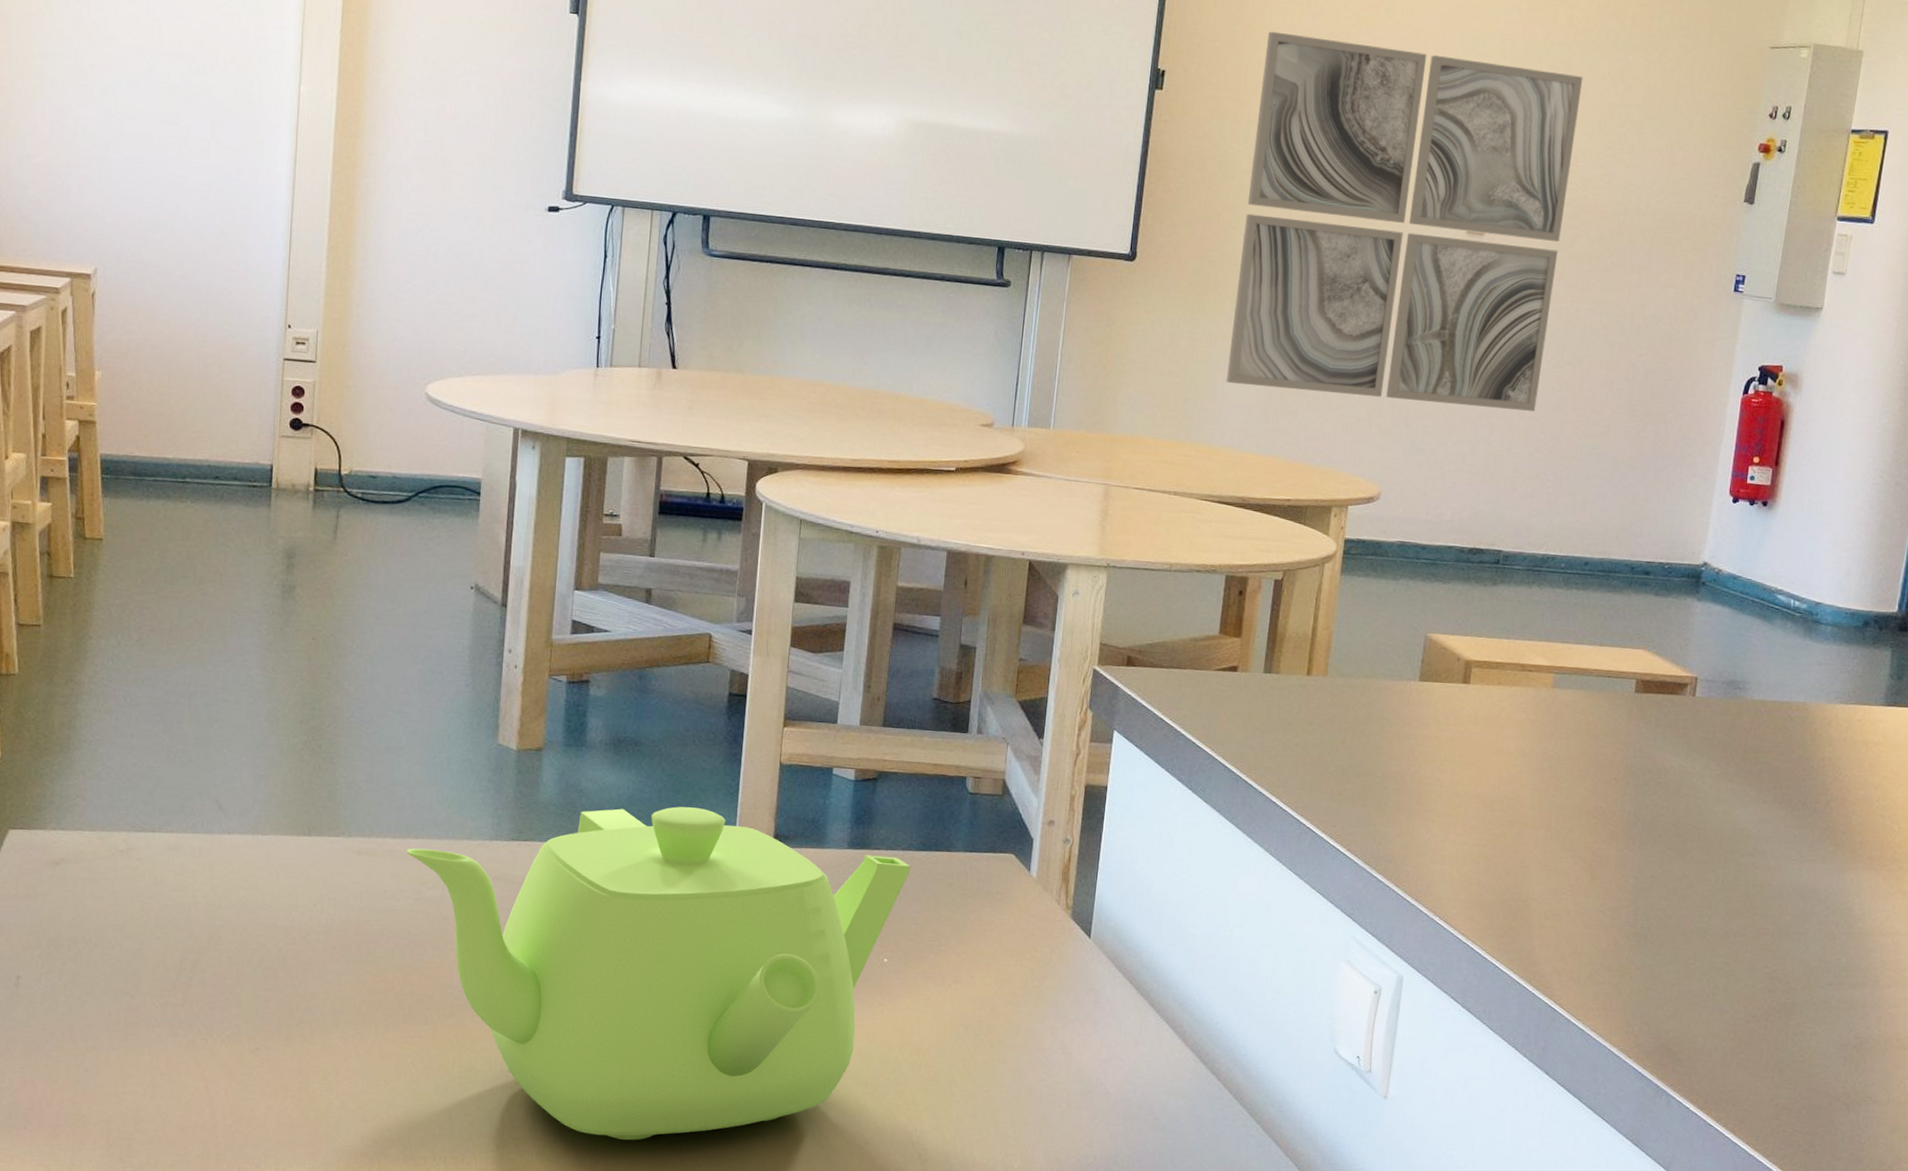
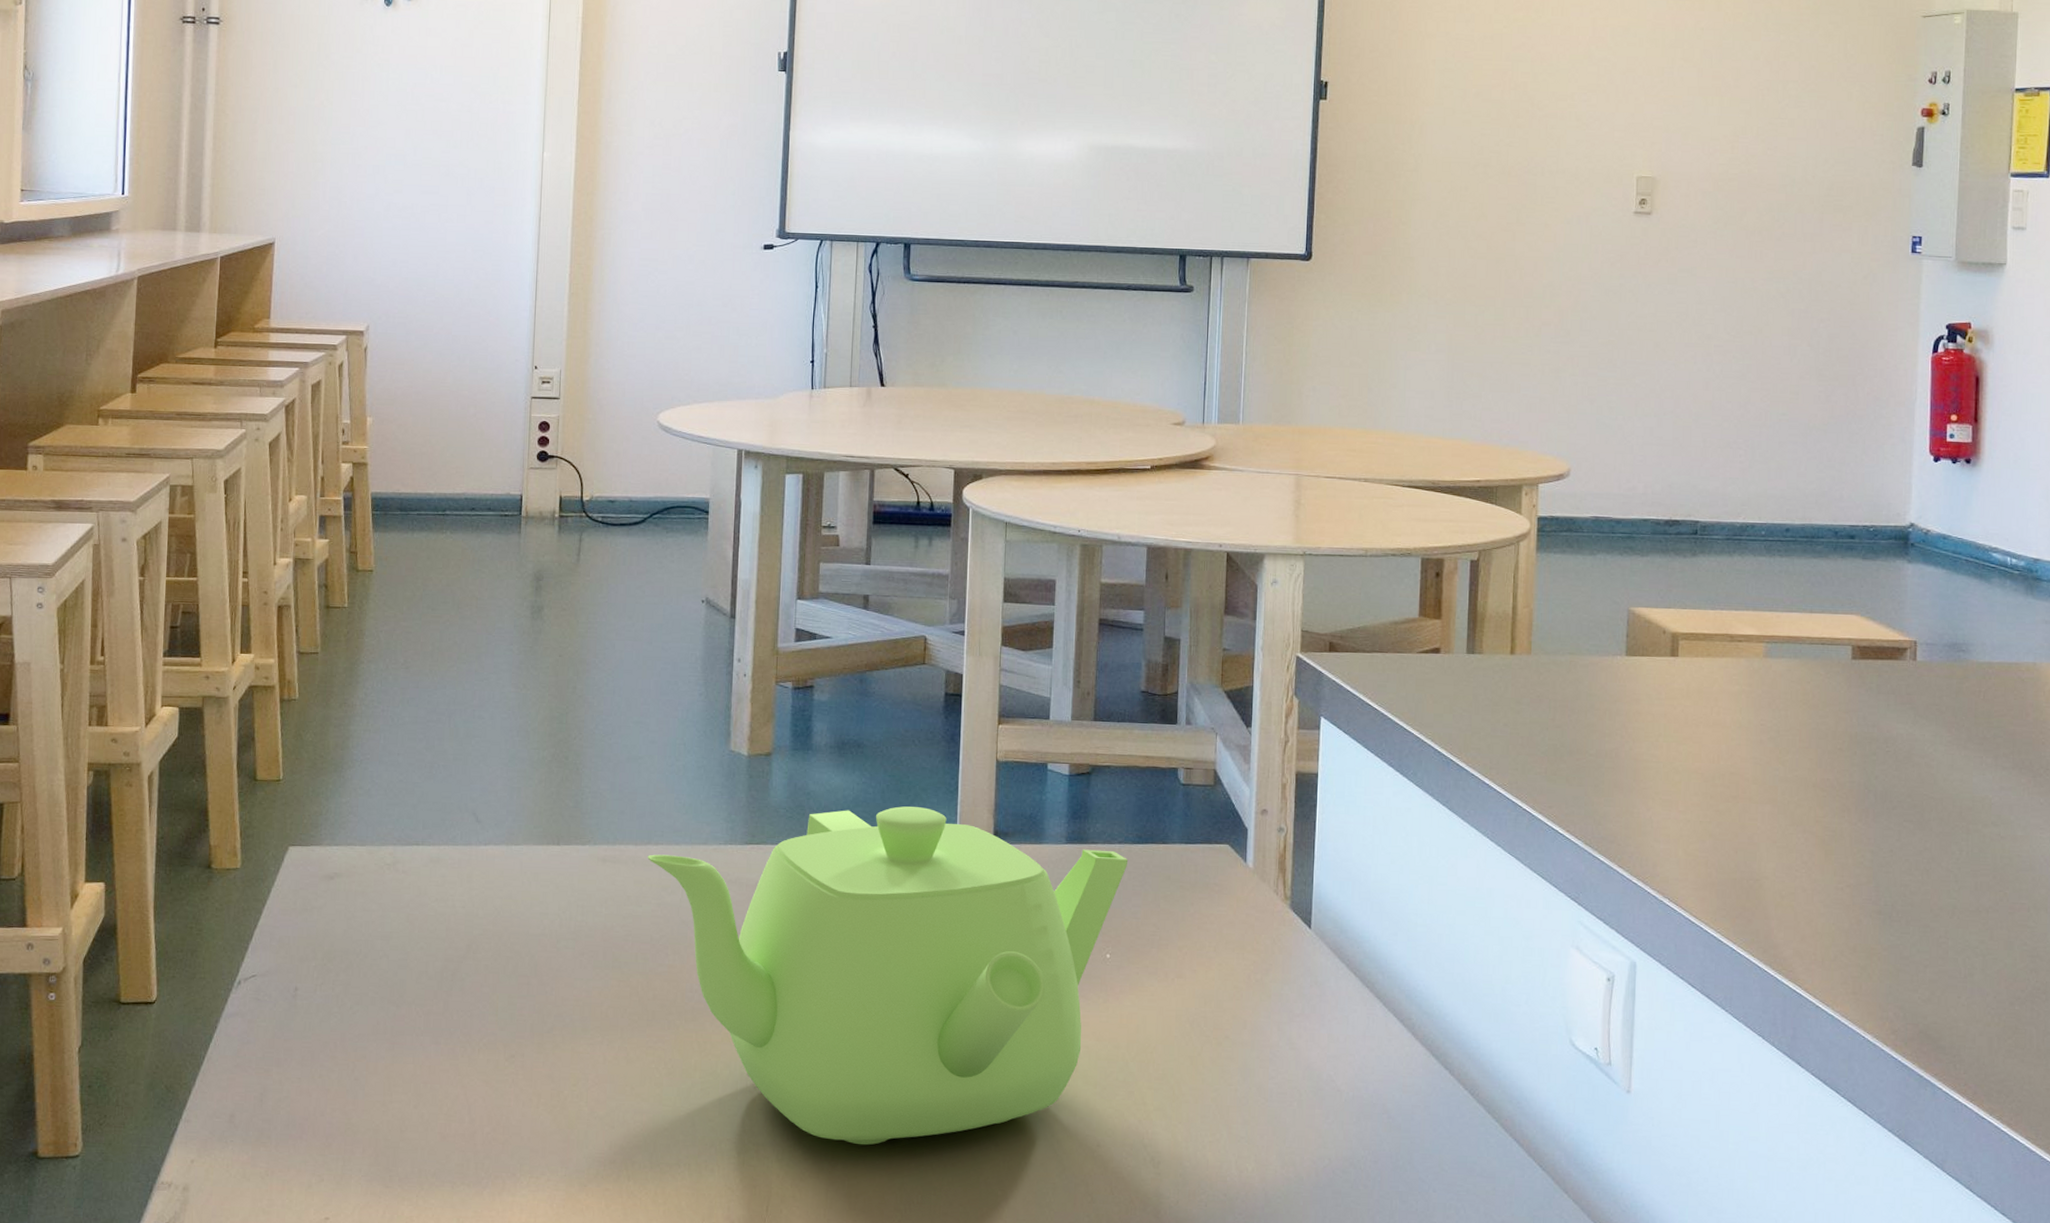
wall art: present [1226,31,1583,412] -> none [1408,38,1737,382]

